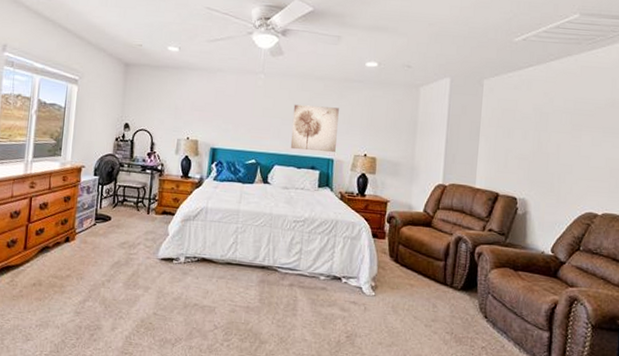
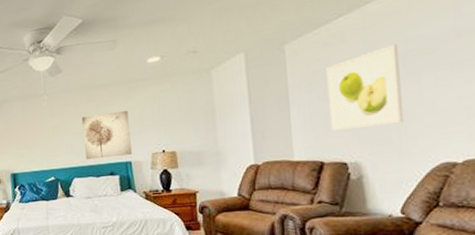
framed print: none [509,101,569,171] -> present [326,44,404,131]

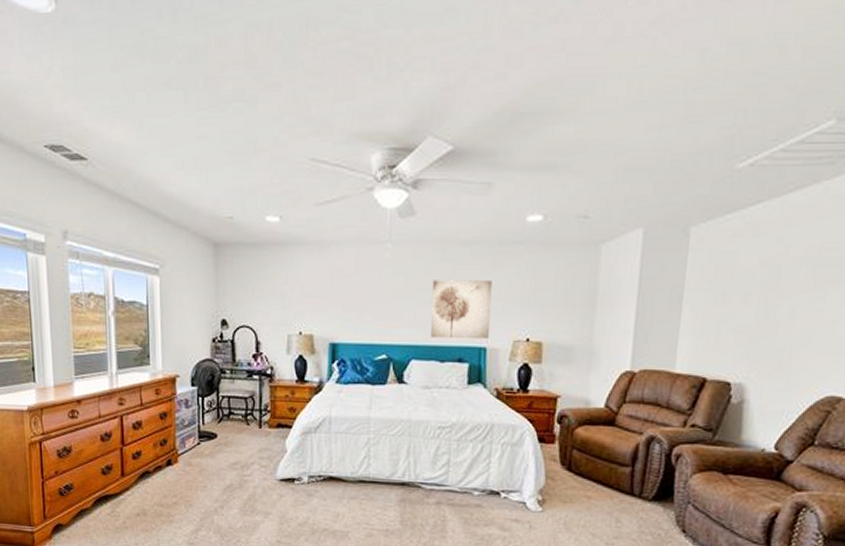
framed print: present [326,44,404,131] -> none [722,248,812,344]

